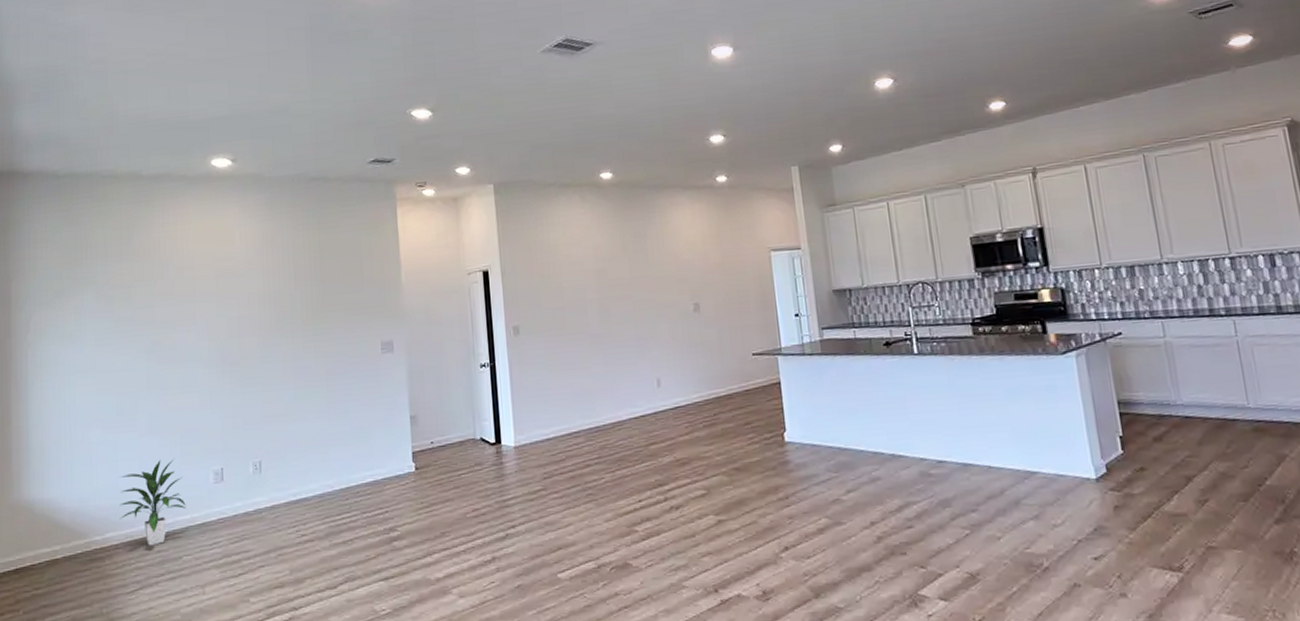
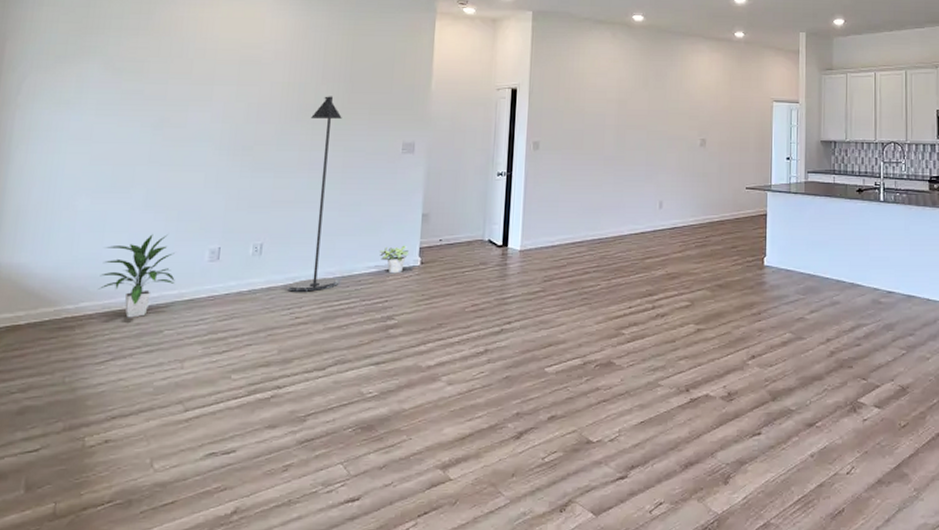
floor lamp: none [289,301,338,509] -> present [287,96,342,292]
potted plant: none [372,451,403,482] -> present [379,245,409,274]

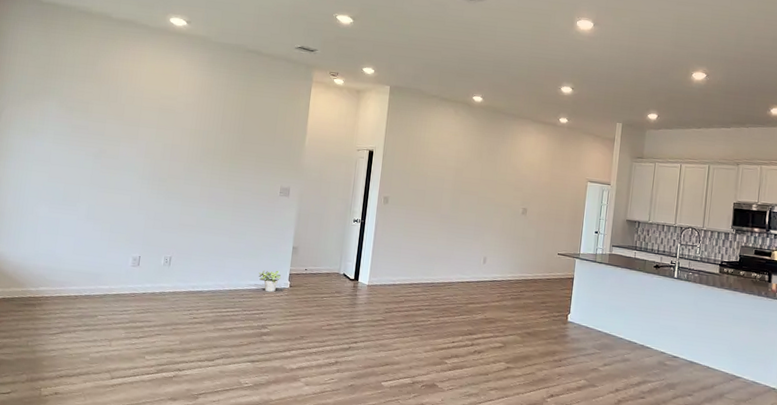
indoor plant: present [98,234,175,318] -> none [52,240,107,303]
floor lamp: present [287,96,342,292] -> none [188,143,235,299]

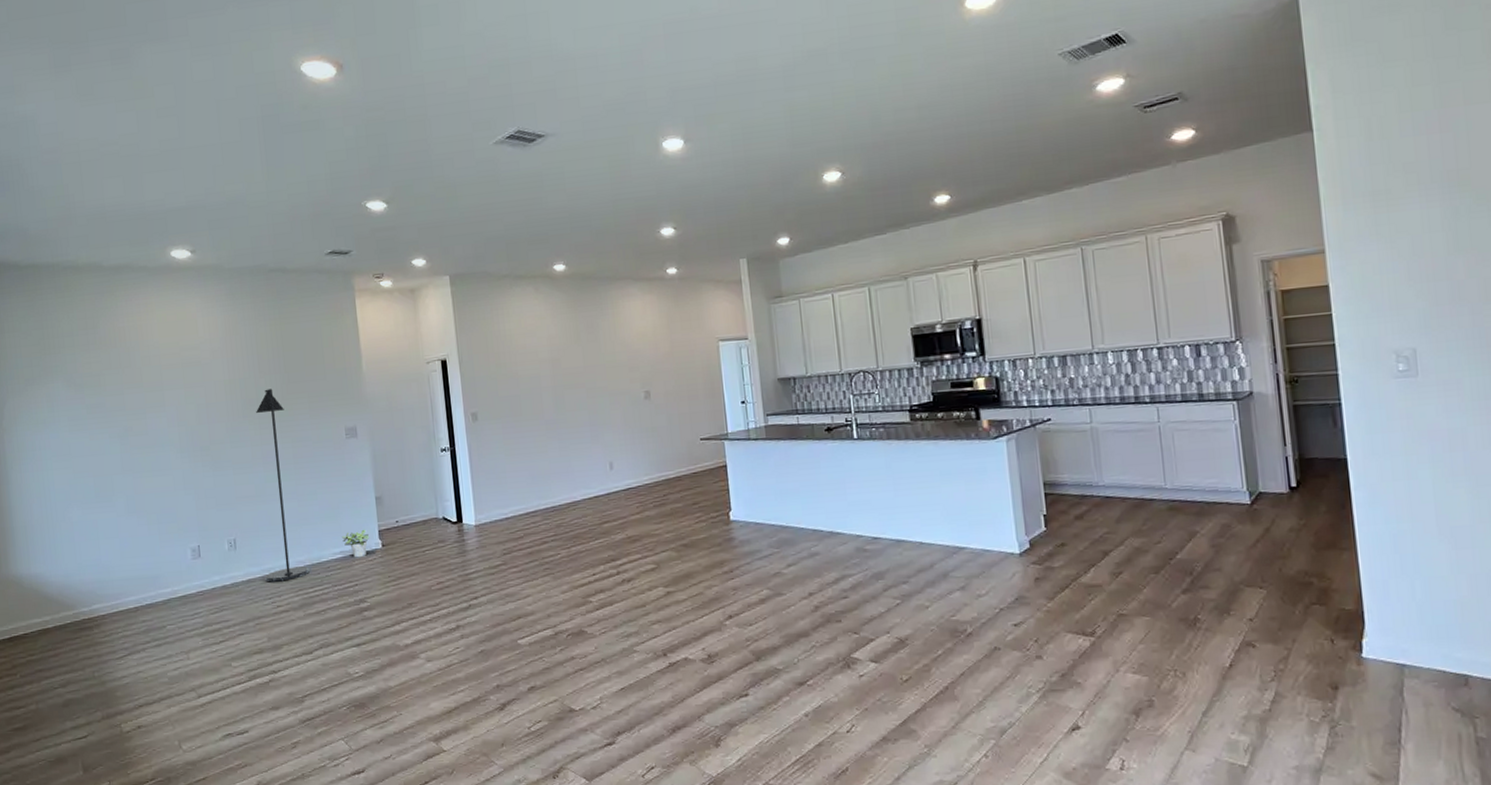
floor lamp: none [188,143,235,299] -> present [256,388,310,582]

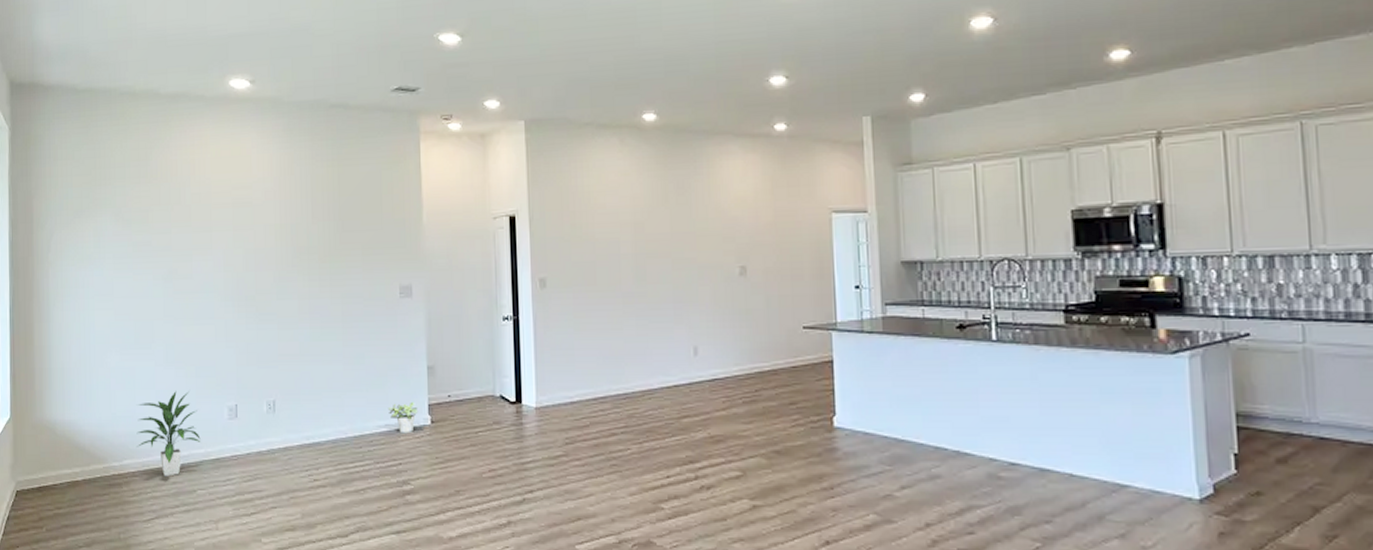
indoor plant: none [102,537,167,616] -> present [136,391,201,477]
floor lamp: present [256,388,310,582] -> none [303,236,351,453]

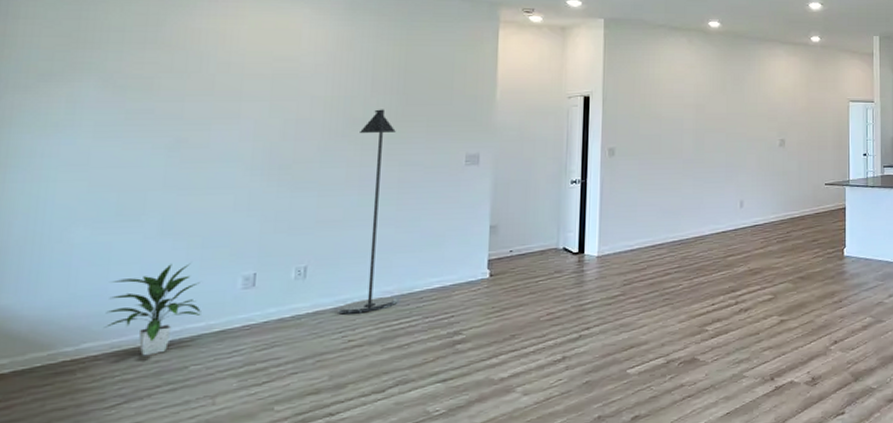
floor lamp: none [303,236,351,453] -> present [338,109,397,315]
potted plant: present [387,401,418,434] -> none [442,258,477,288]

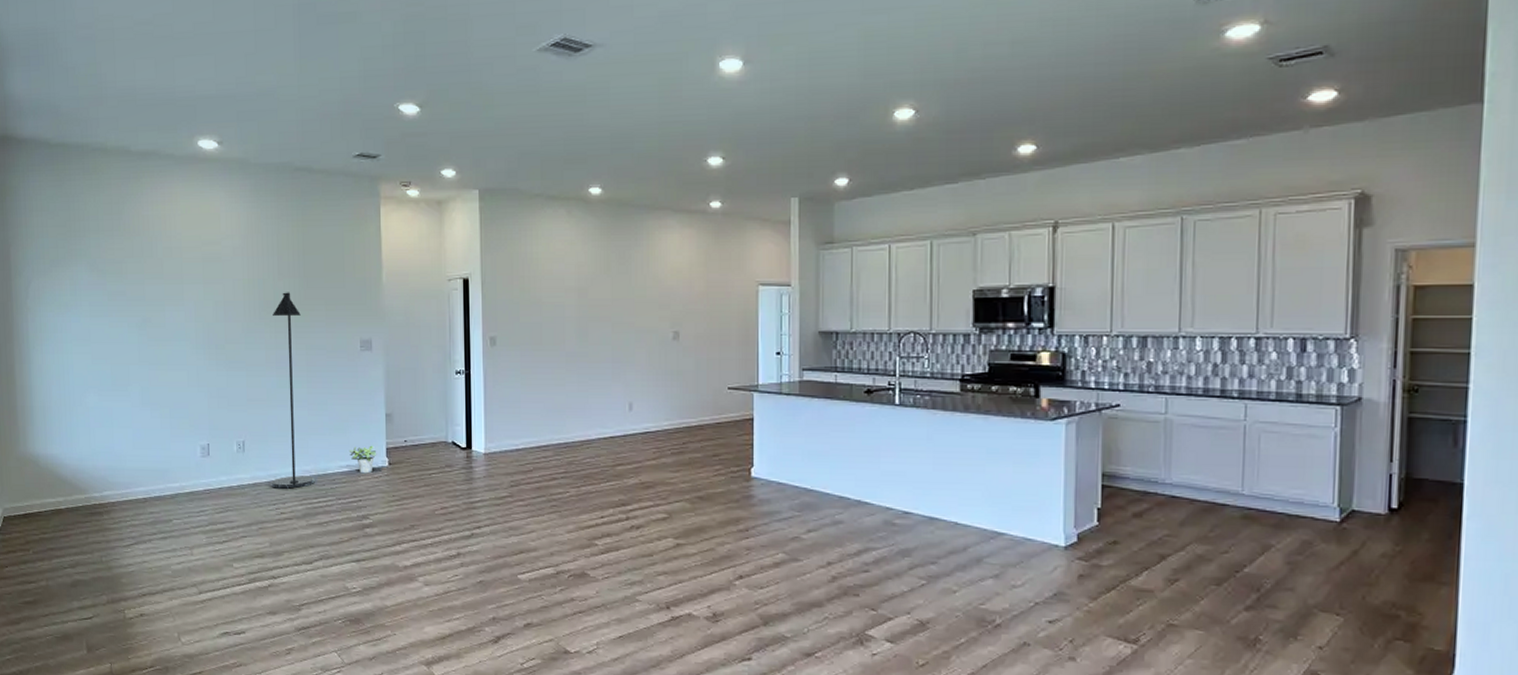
indoor plant: present [104,263,201,356] -> none [115,430,176,507]
potted plant: none [442,258,477,288] -> present [348,445,377,474]

